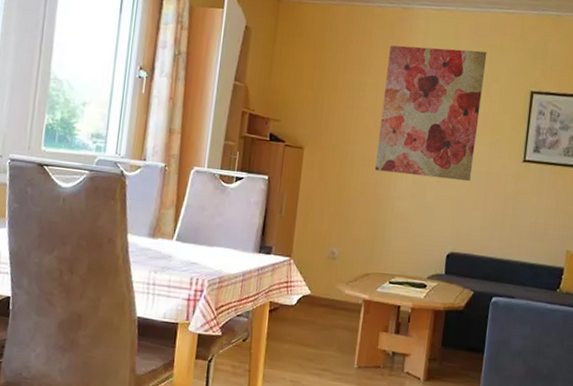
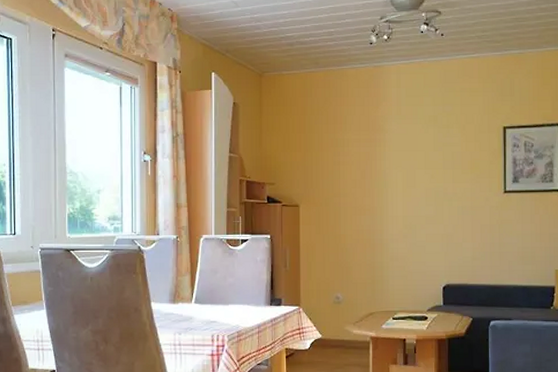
wall art: present [375,45,487,182] -> none [366,96,458,218]

